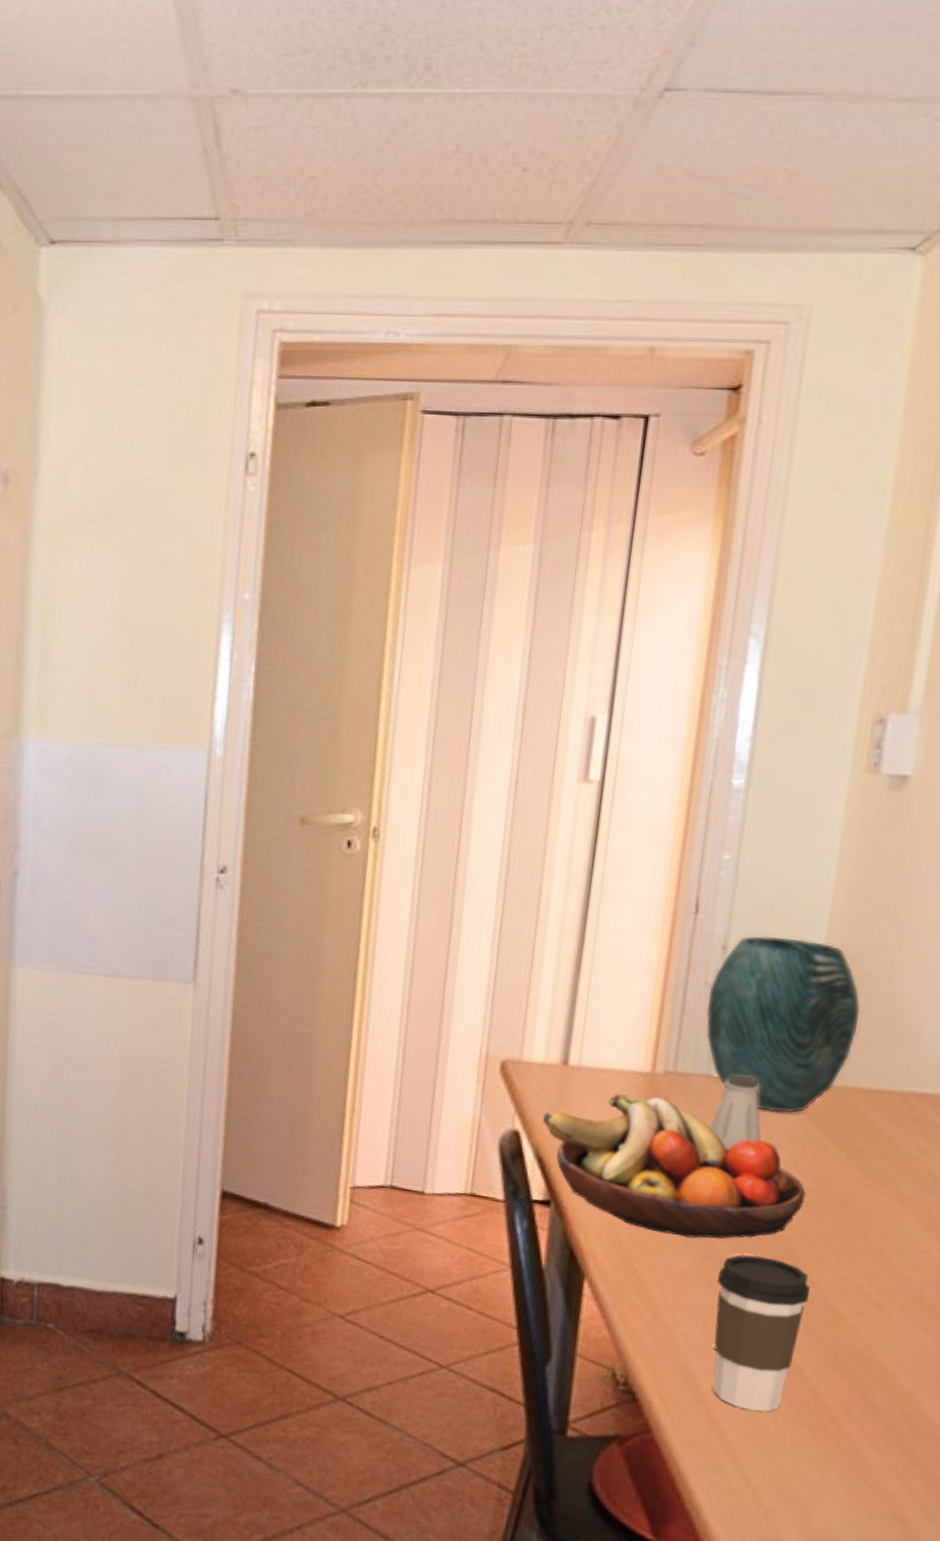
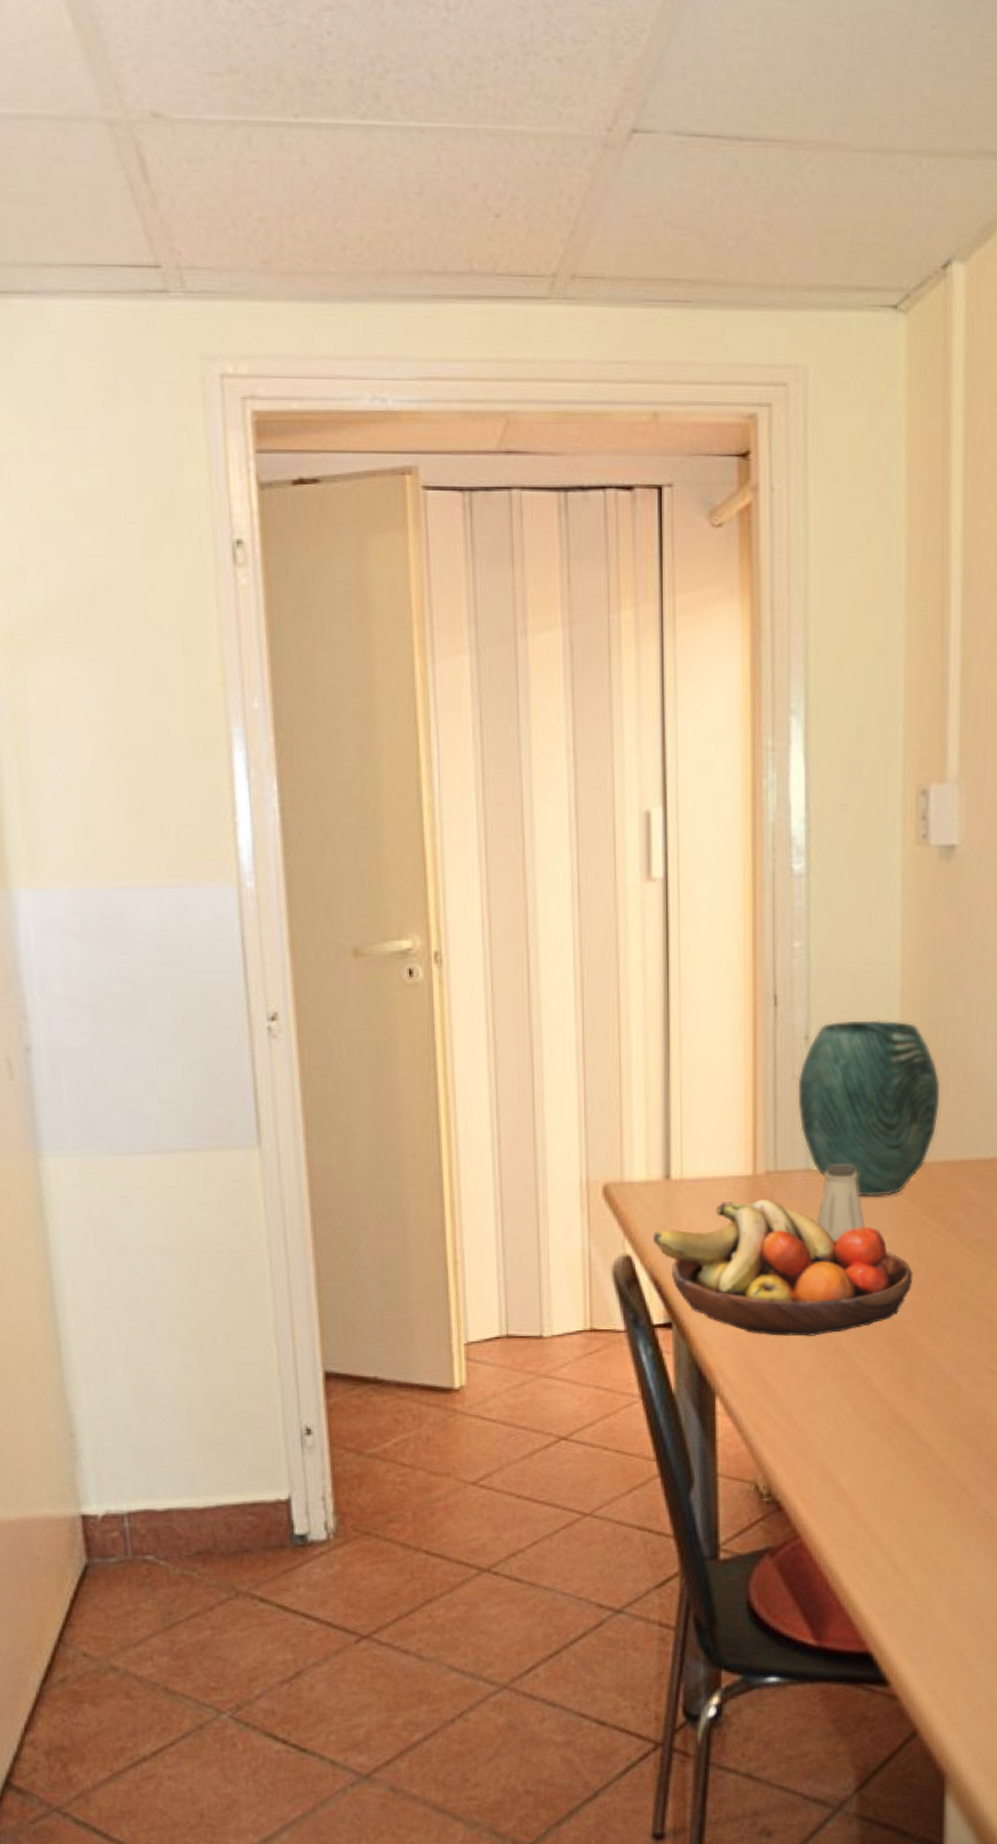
coffee cup: present [713,1254,810,1412] -> none [842,1342,929,1496]

